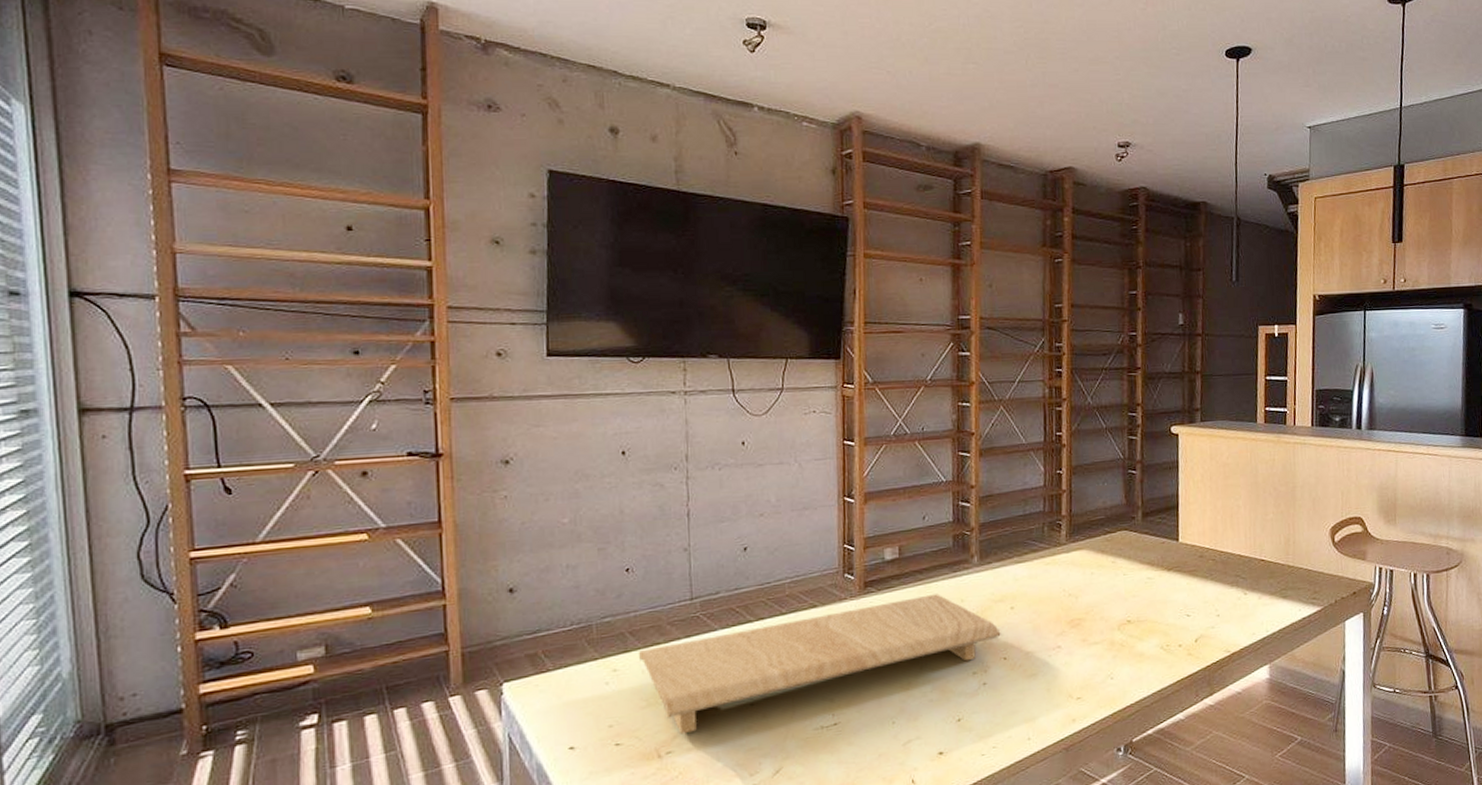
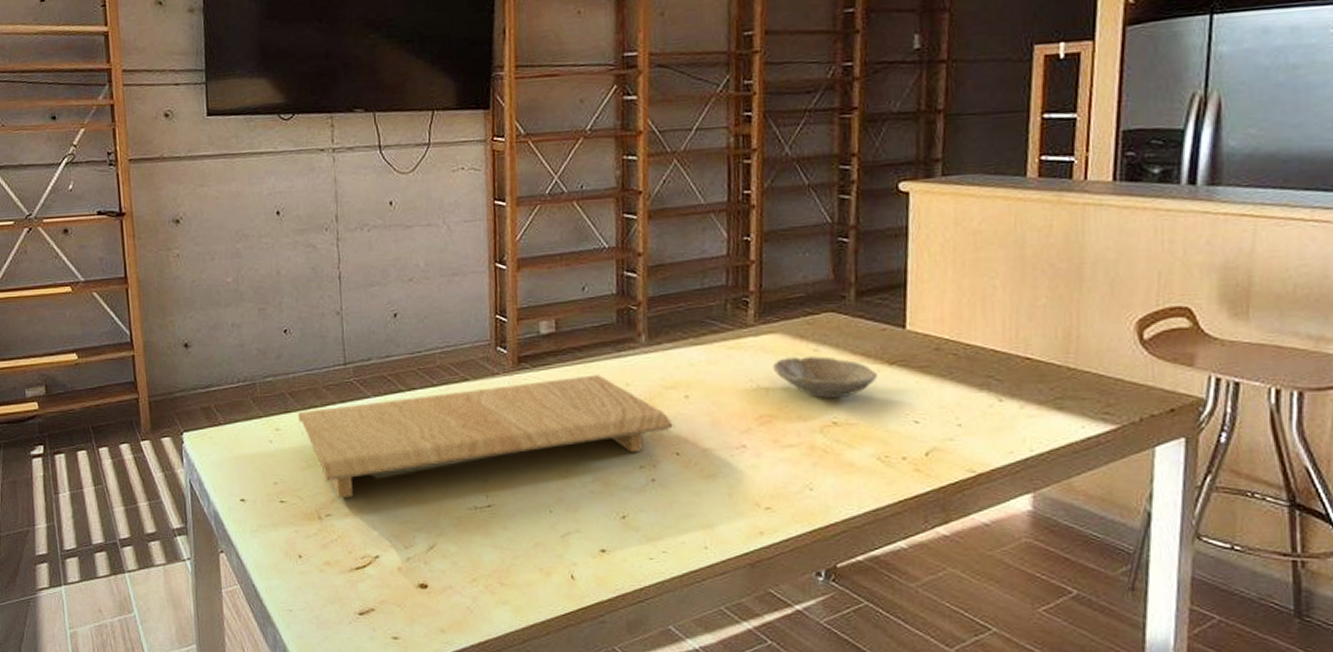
bowl: none [1081,567,1159,602] -> present [772,356,877,399]

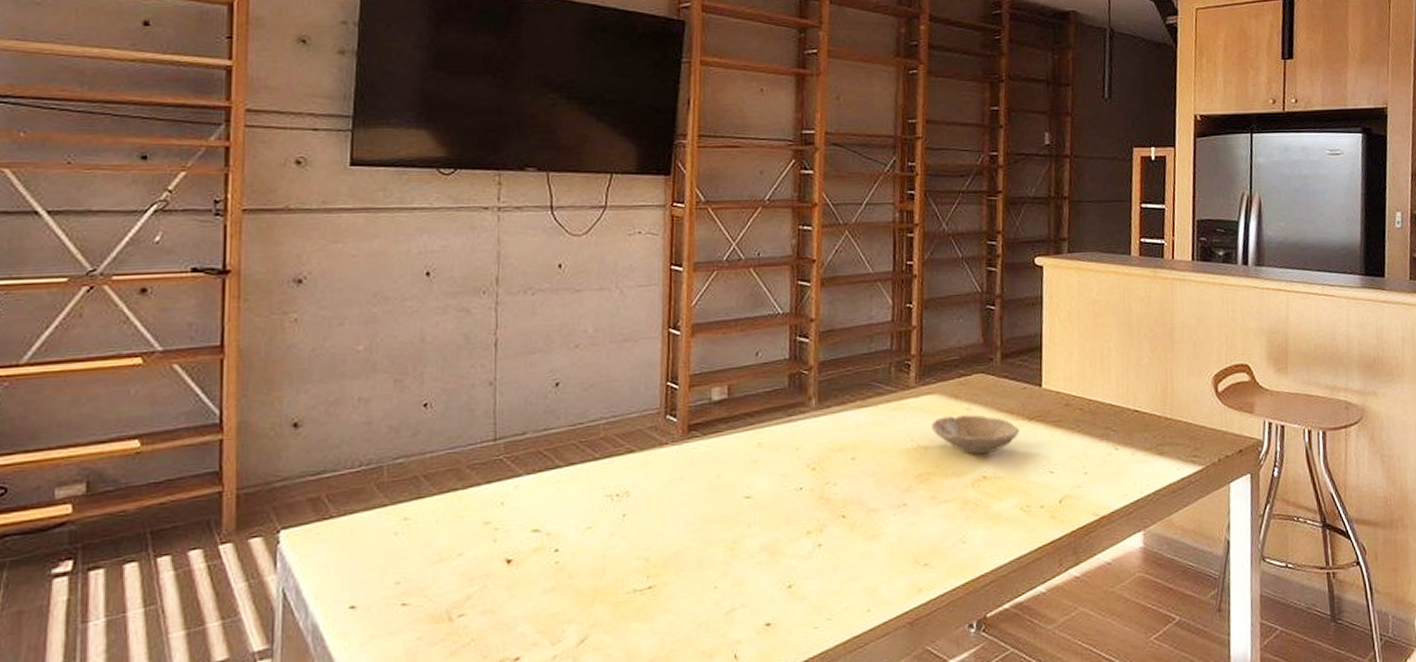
cutting board: present [298,375,673,499] -> none [434,440,840,595]

